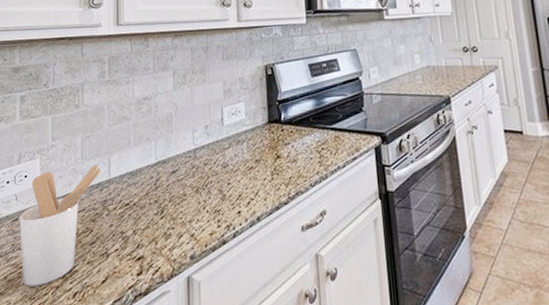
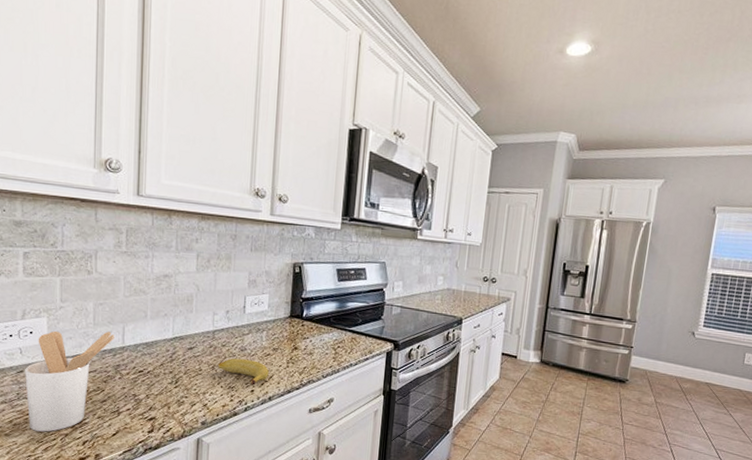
banana: none [202,176,254,206] -> present [218,358,269,386]

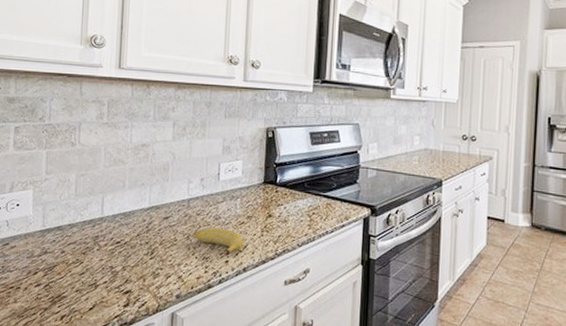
utensil holder: present [25,330,115,432] -> none [10,202,94,306]

